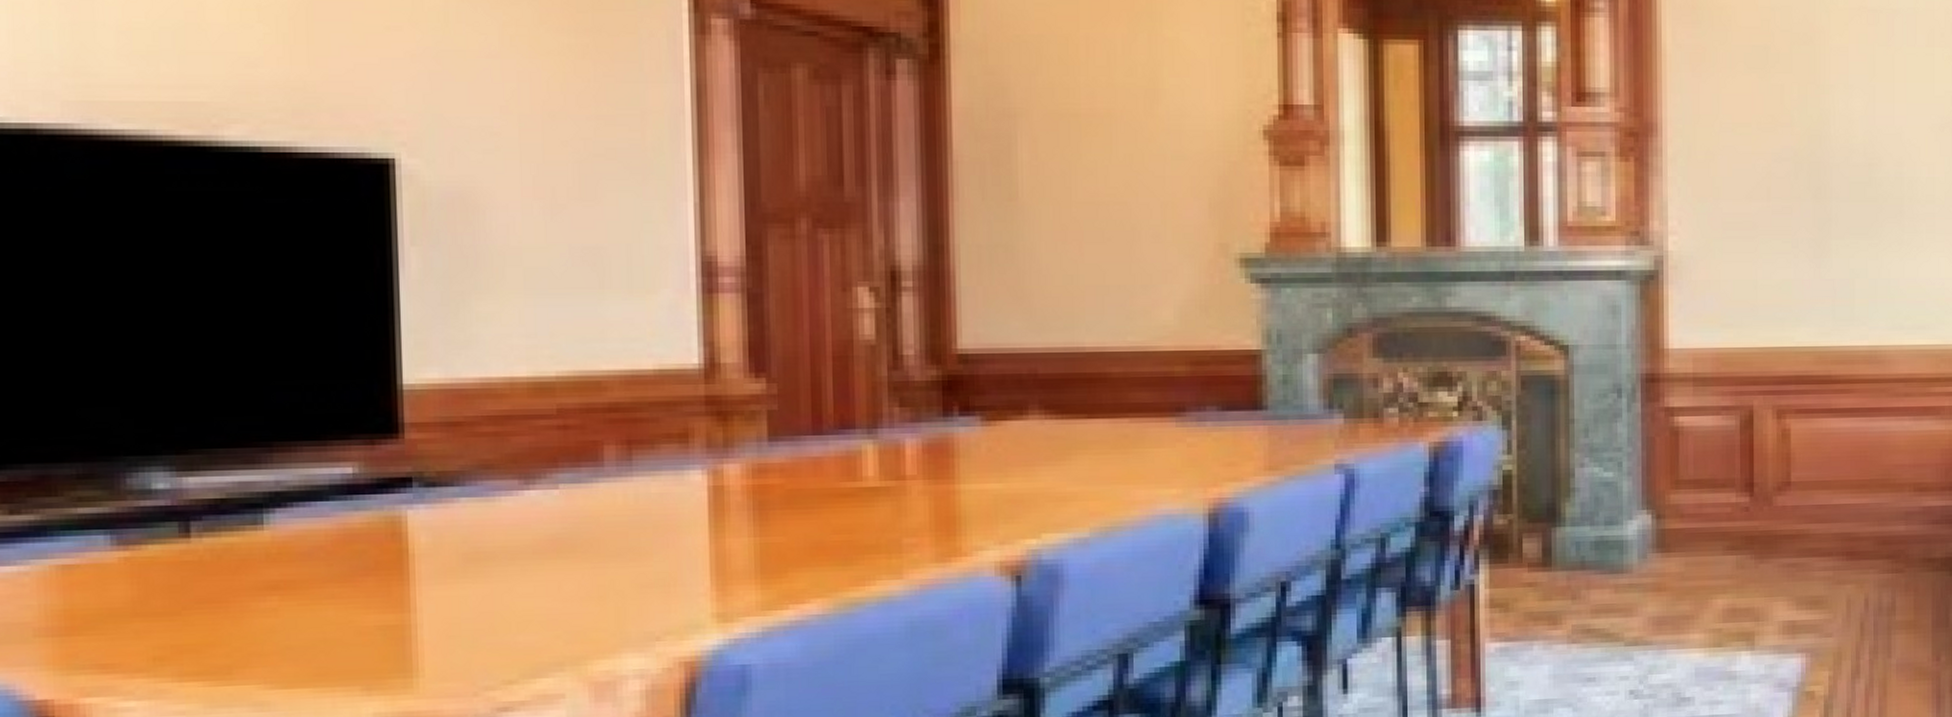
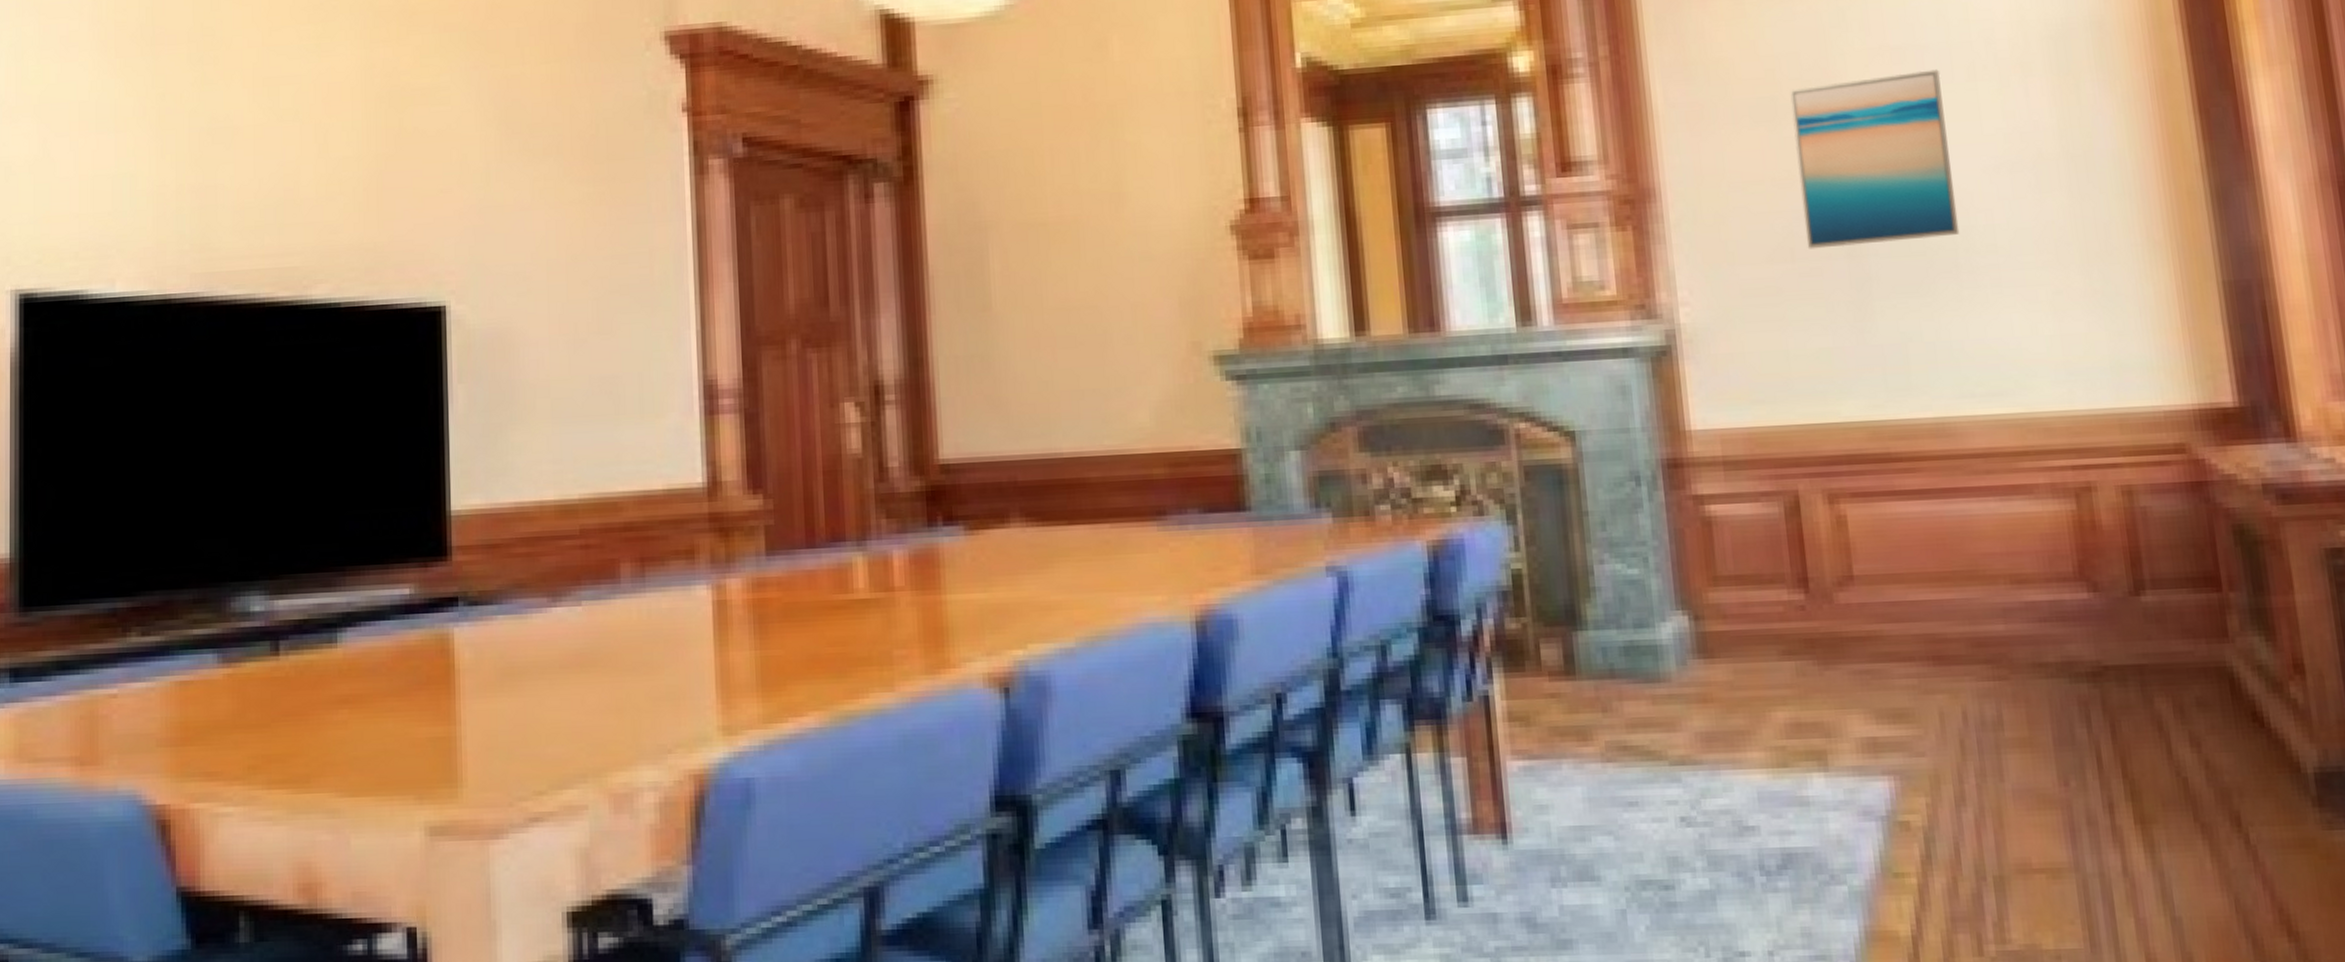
wall art: none [1779,33,1907,189] -> present [1790,69,1960,249]

